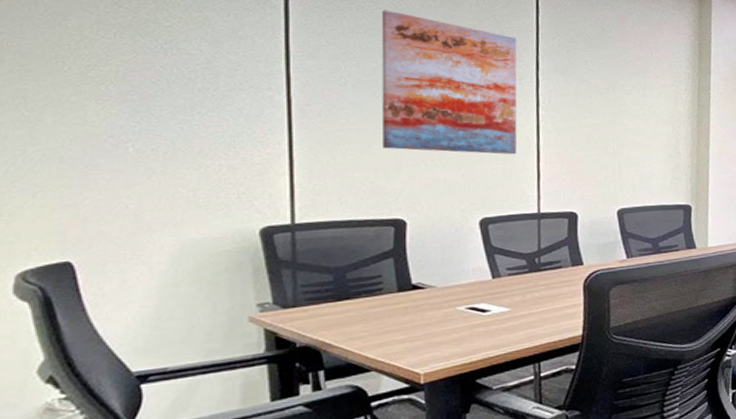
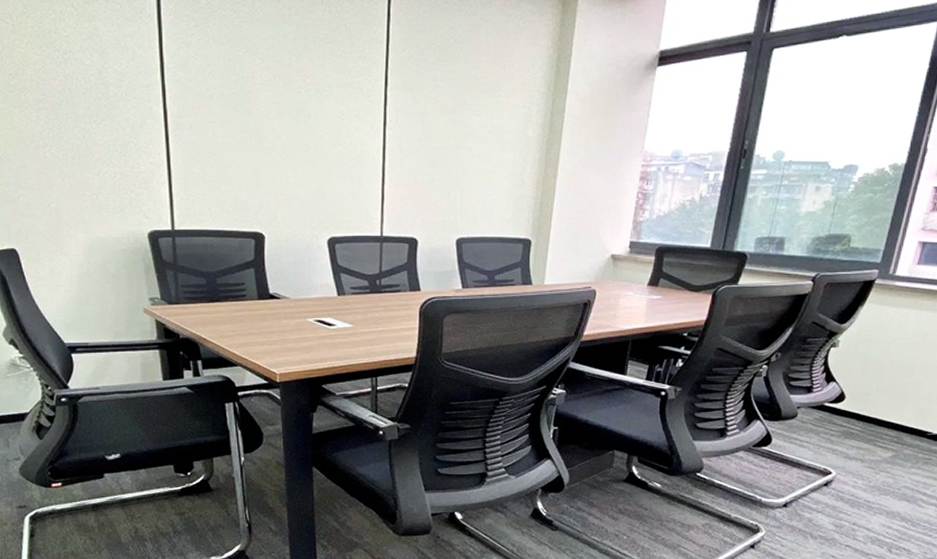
wall art: present [381,10,517,155] -> none [241,18,367,176]

